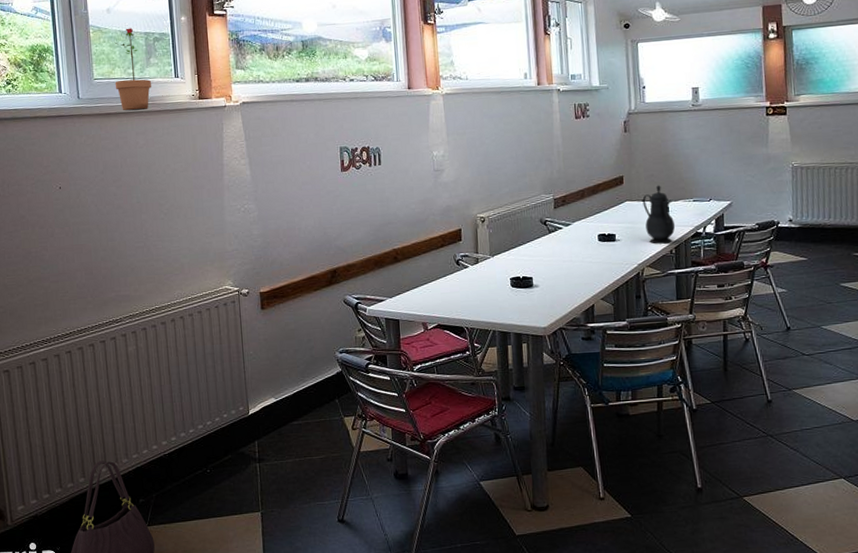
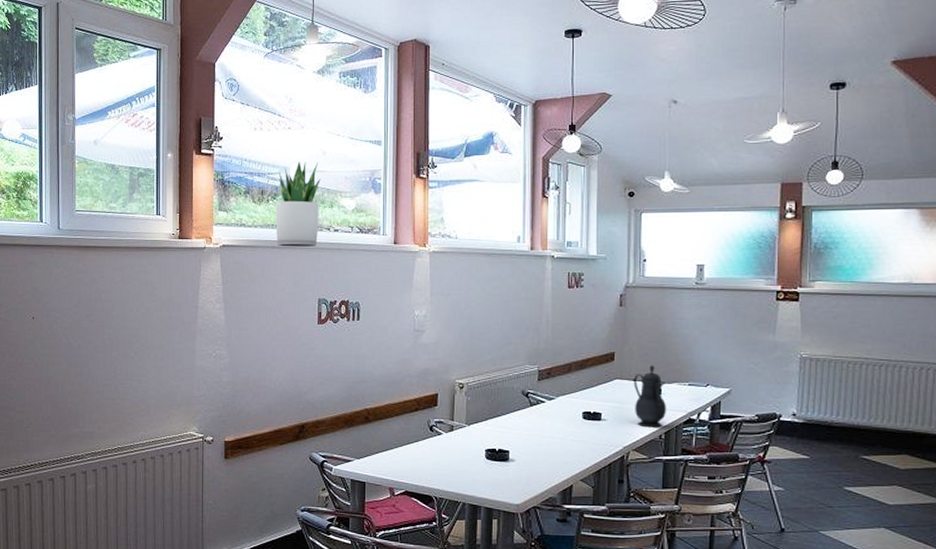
potted flower: present [114,28,151,111] -> none [96,161,132,245]
planter: none [291,15,335,100] -> present [275,162,320,247]

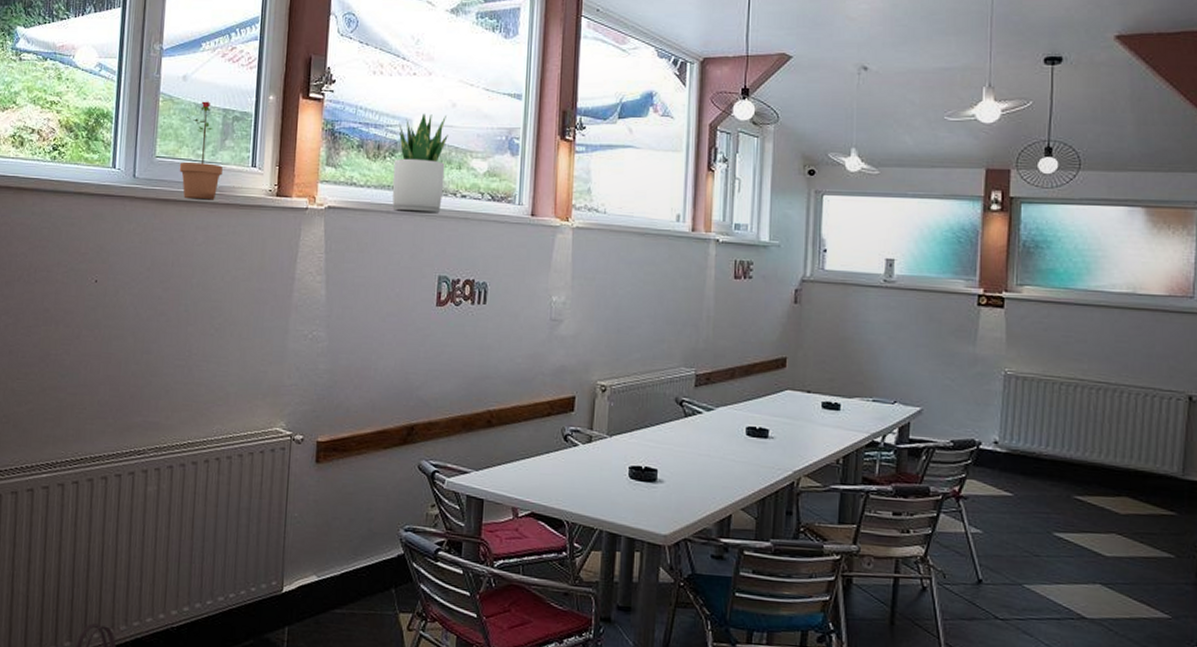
potted flower: none [96,161,132,245] -> present [179,101,223,200]
coffeepot: present [633,365,667,428] -> none [808,375,847,451]

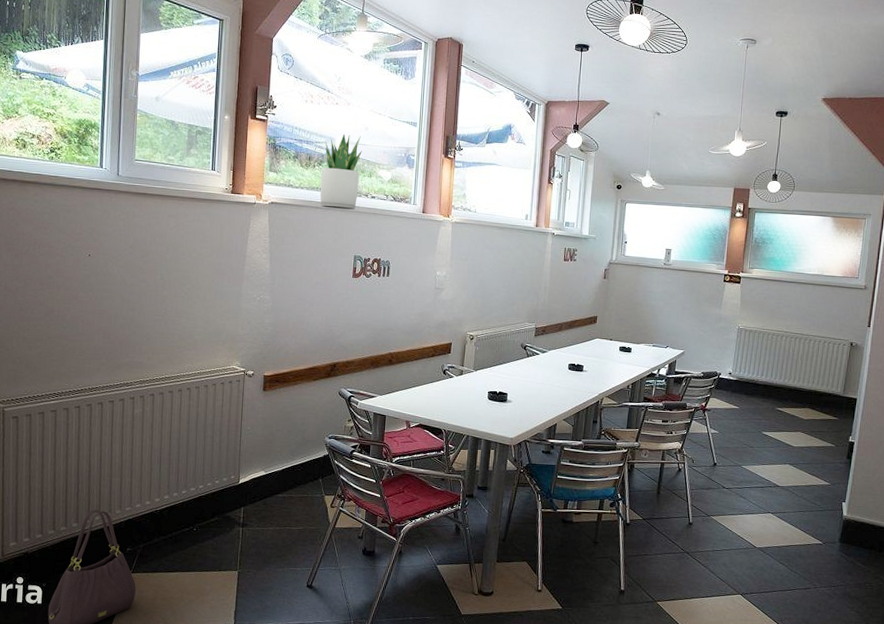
potted flower: present [179,101,223,200] -> none [154,118,189,195]

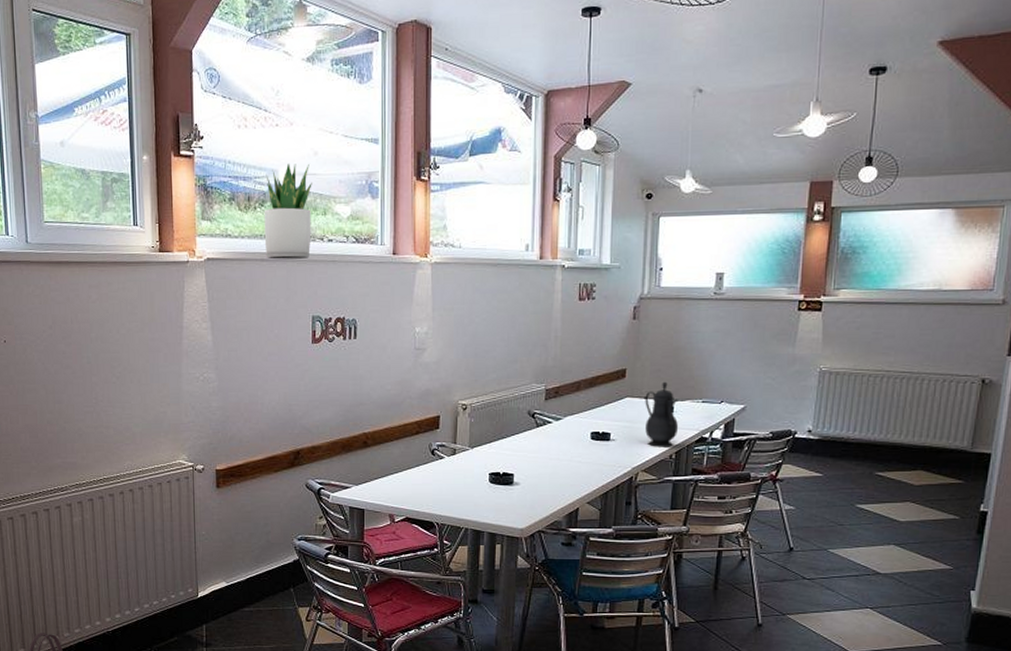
coffeepot: none [610,328,635,379] -> present [645,381,679,447]

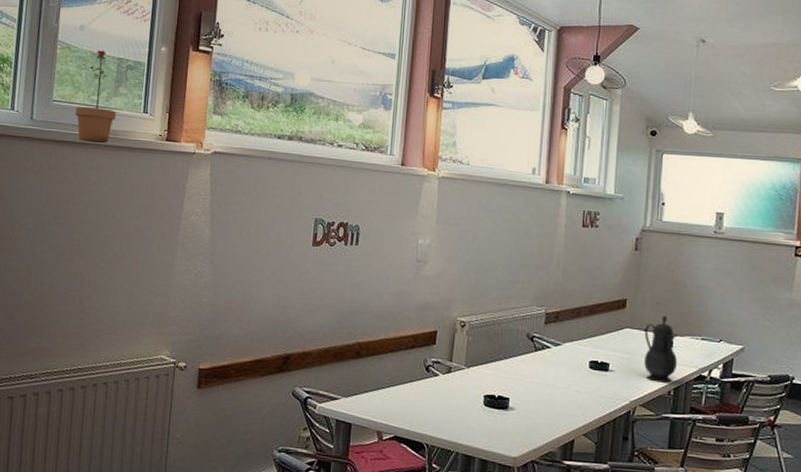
potted flower: none [67,165,107,260] -> present [74,50,116,143]
planter: present [264,163,312,260] -> none [274,69,327,161]

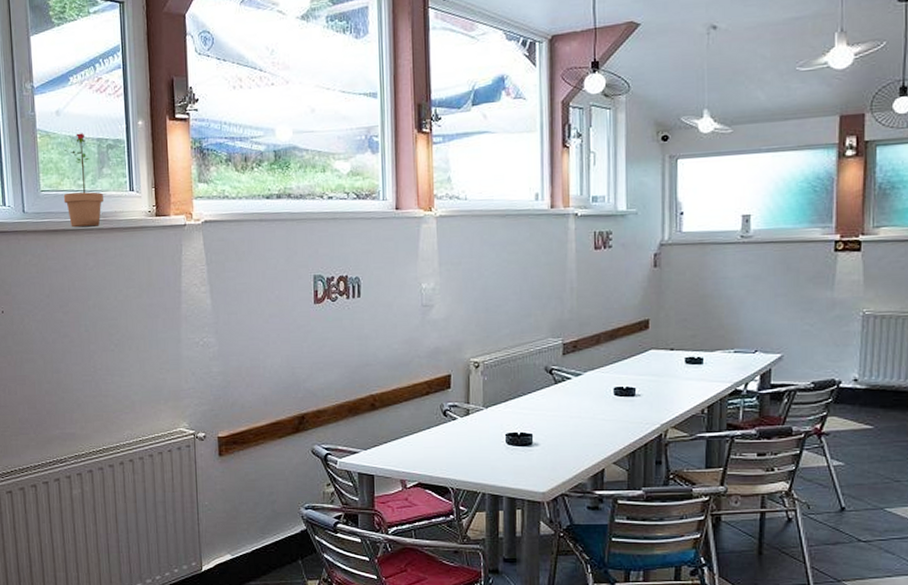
coffeepot: present [644,315,678,383] -> none [671,331,710,402]

